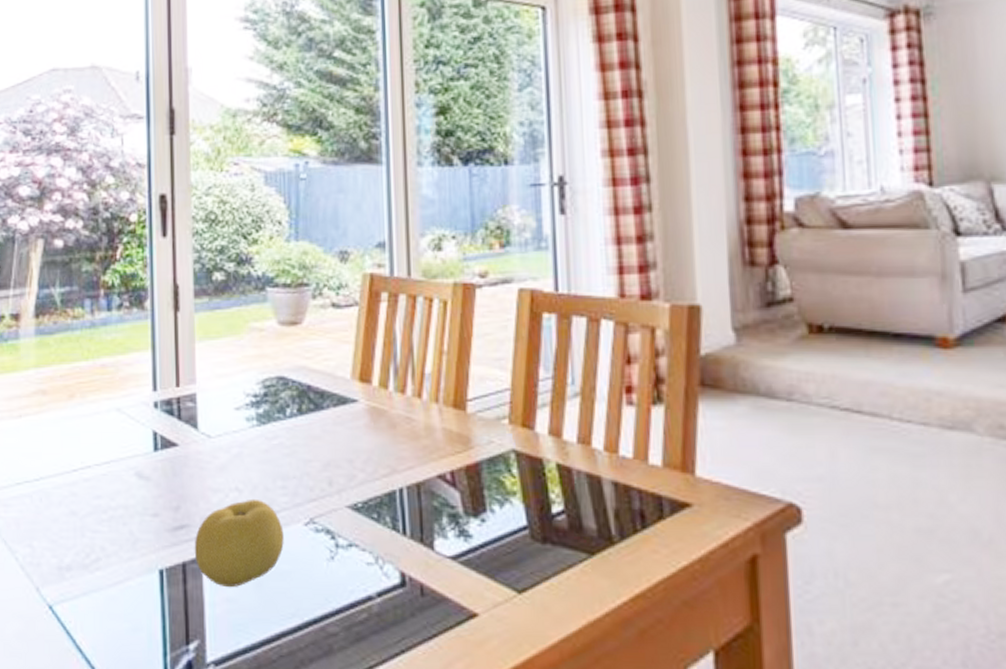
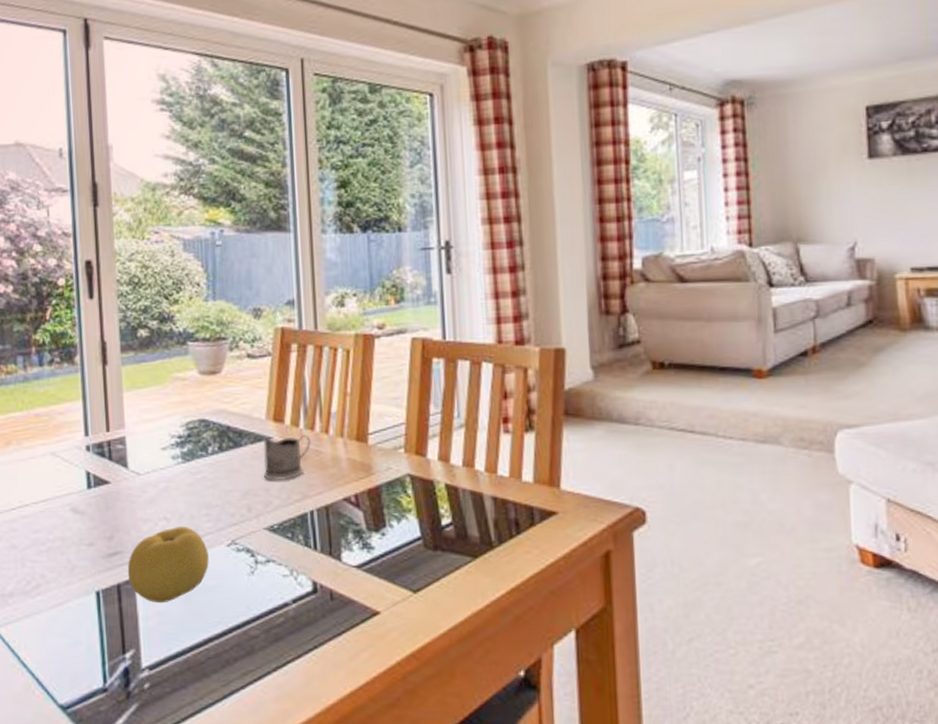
tea glass holder: none [346,399,403,450] -> present [263,435,312,480]

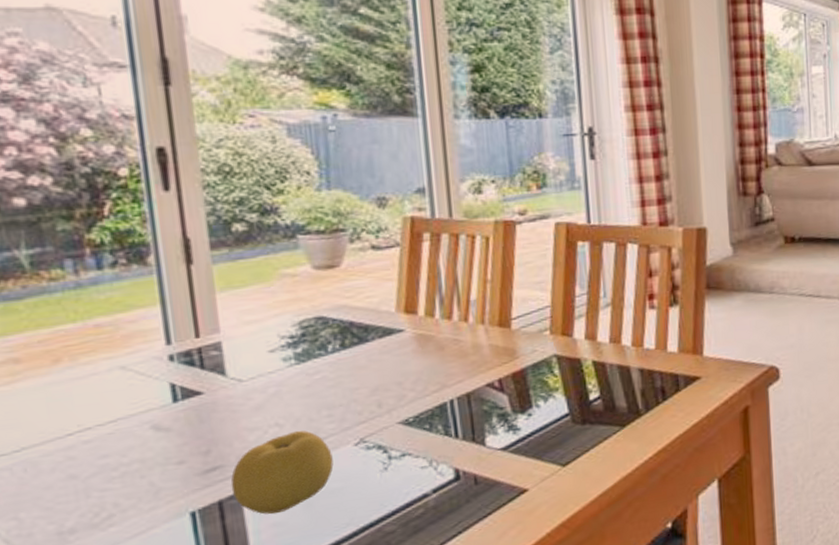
tea glass holder: present [263,435,312,480] -> none [394,324,450,374]

